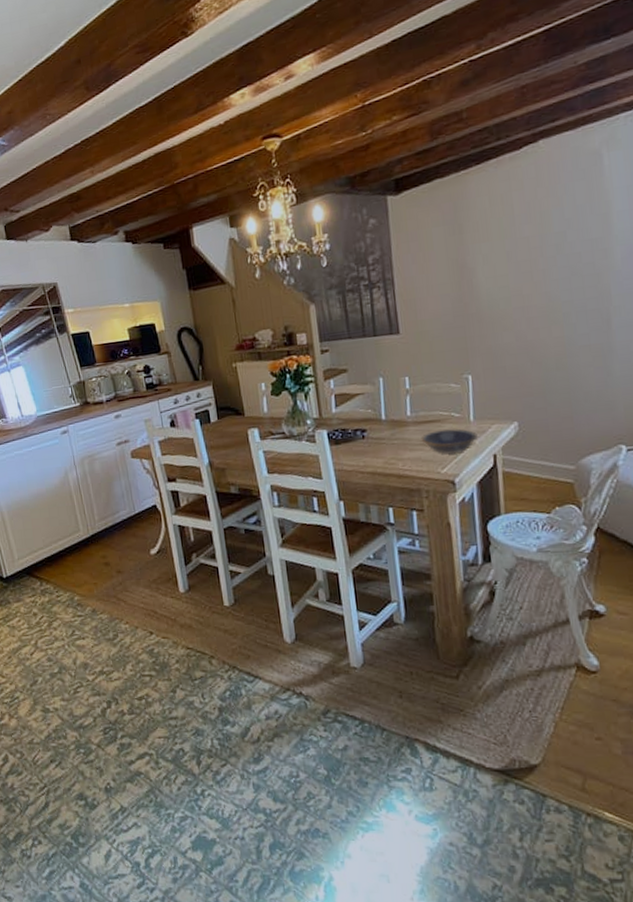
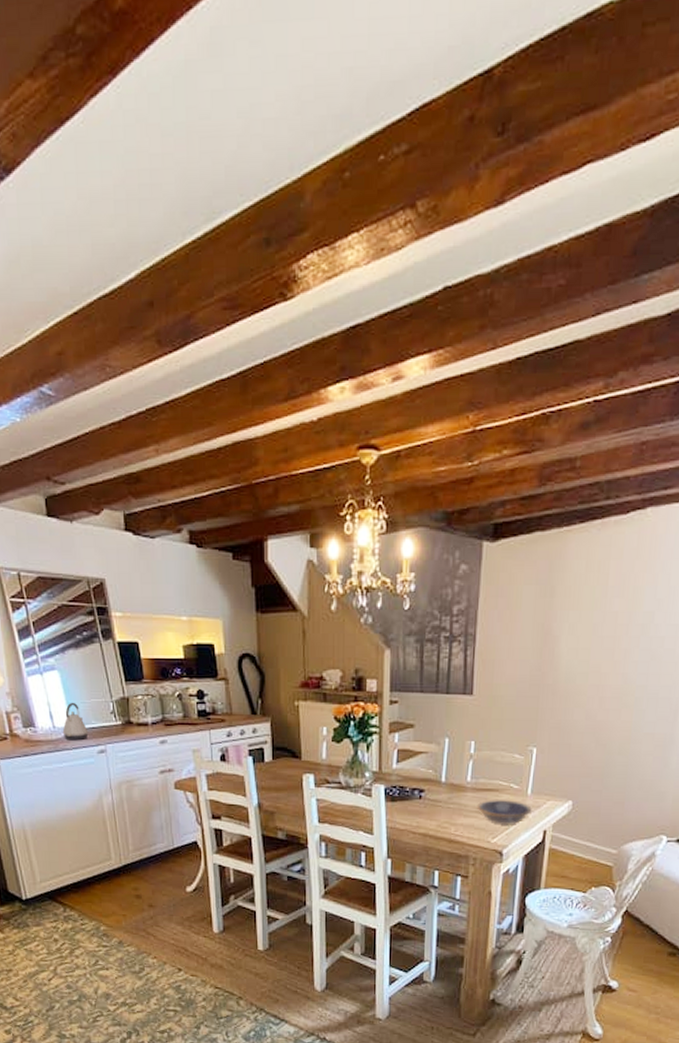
kettle: none [29,391,52,426] -> present [62,702,89,741]

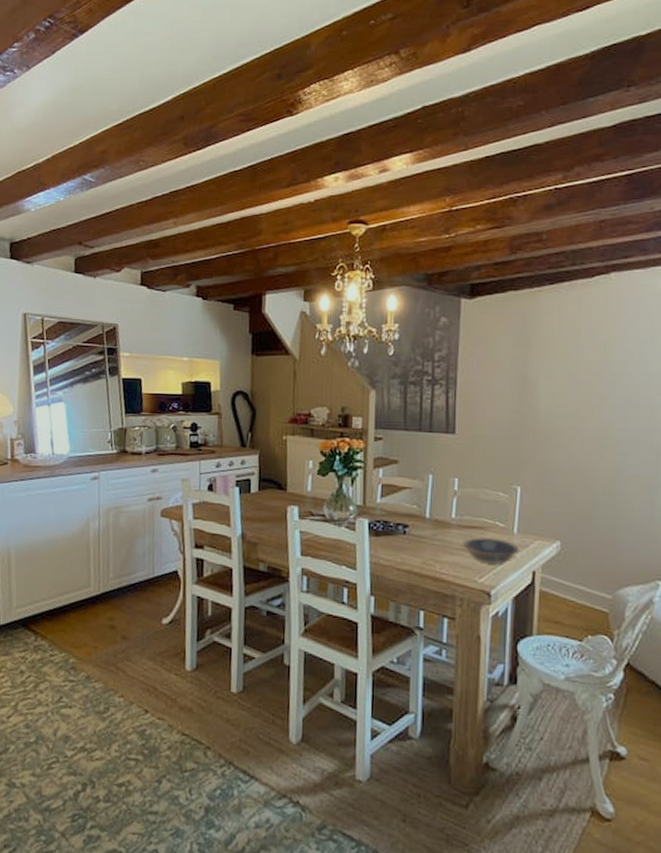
kettle: present [62,702,89,741] -> none [60,431,85,468]

